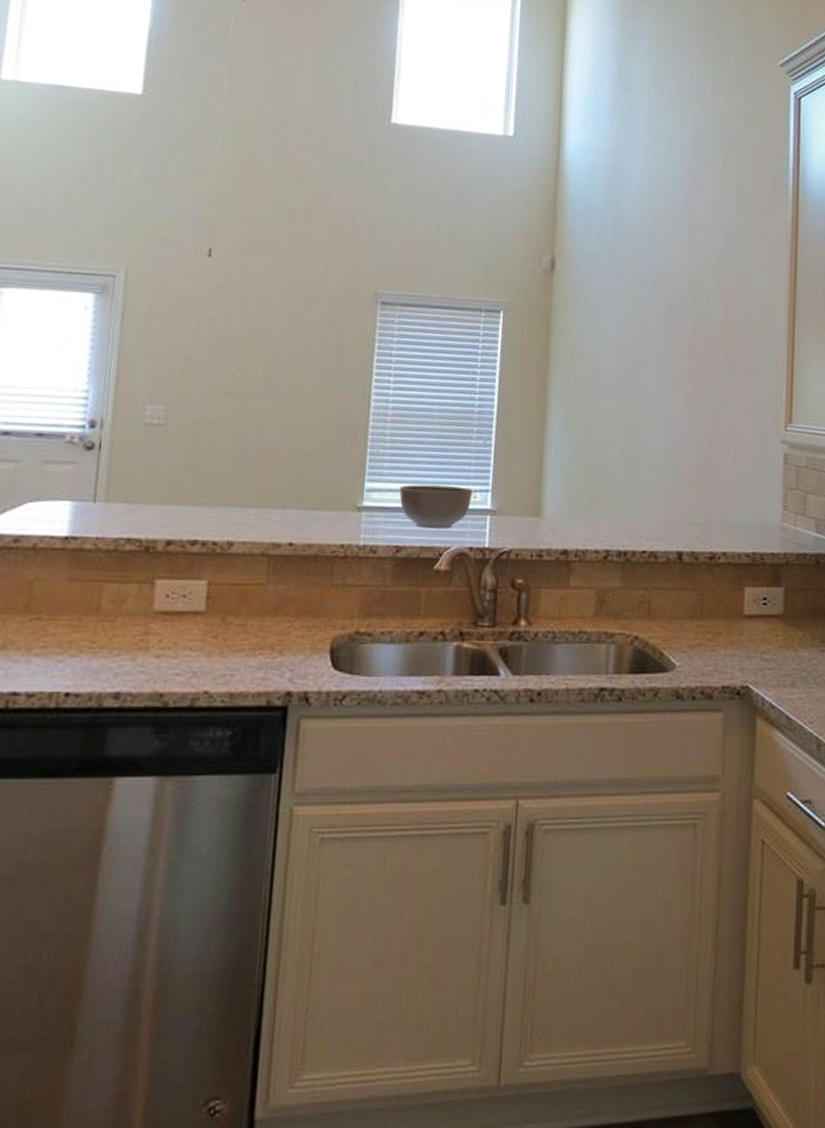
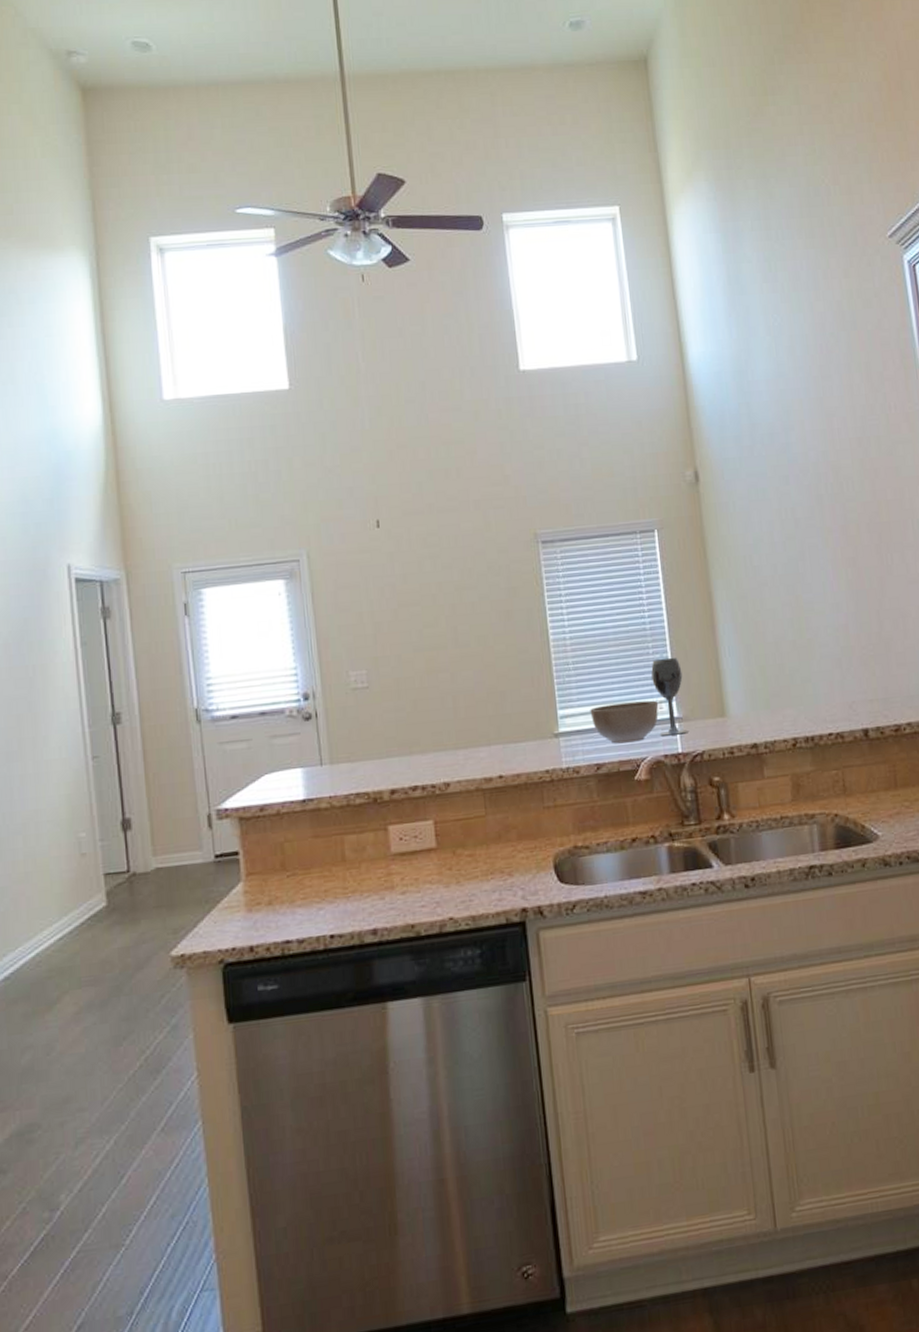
wine glass: none [468,446,504,528] -> present [651,658,688,736]

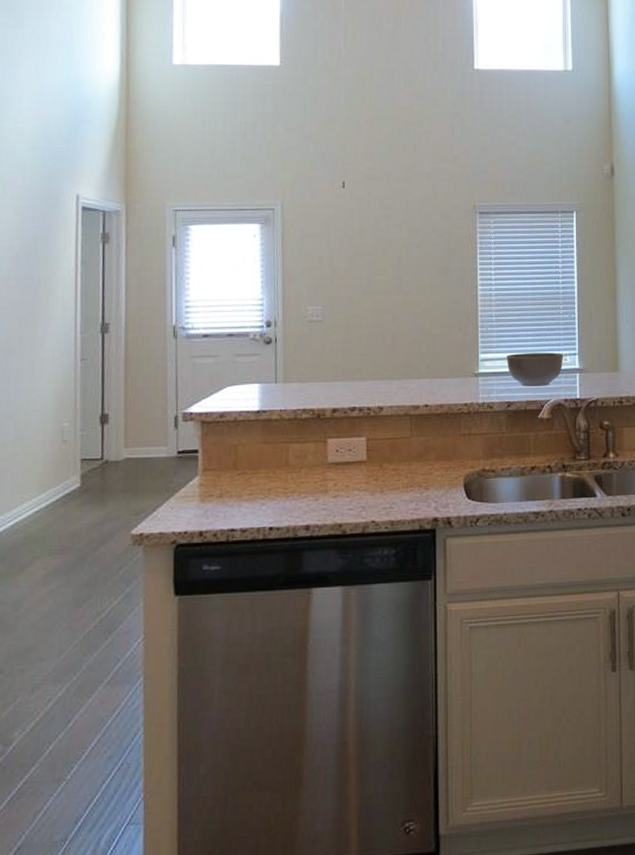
wine glass: present [651,658,688,736] -> none [560,319,586,383]

